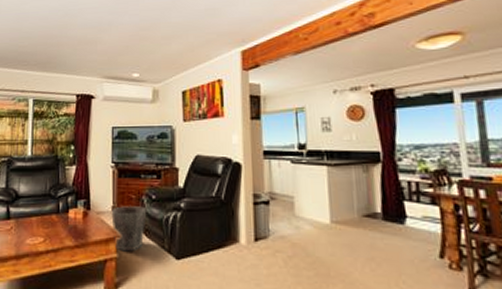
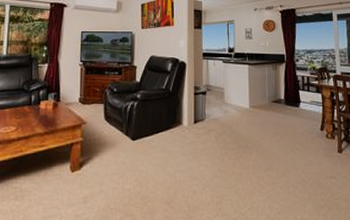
waste bin: present [111,205,147,252] -> none [78,96,109,136]

